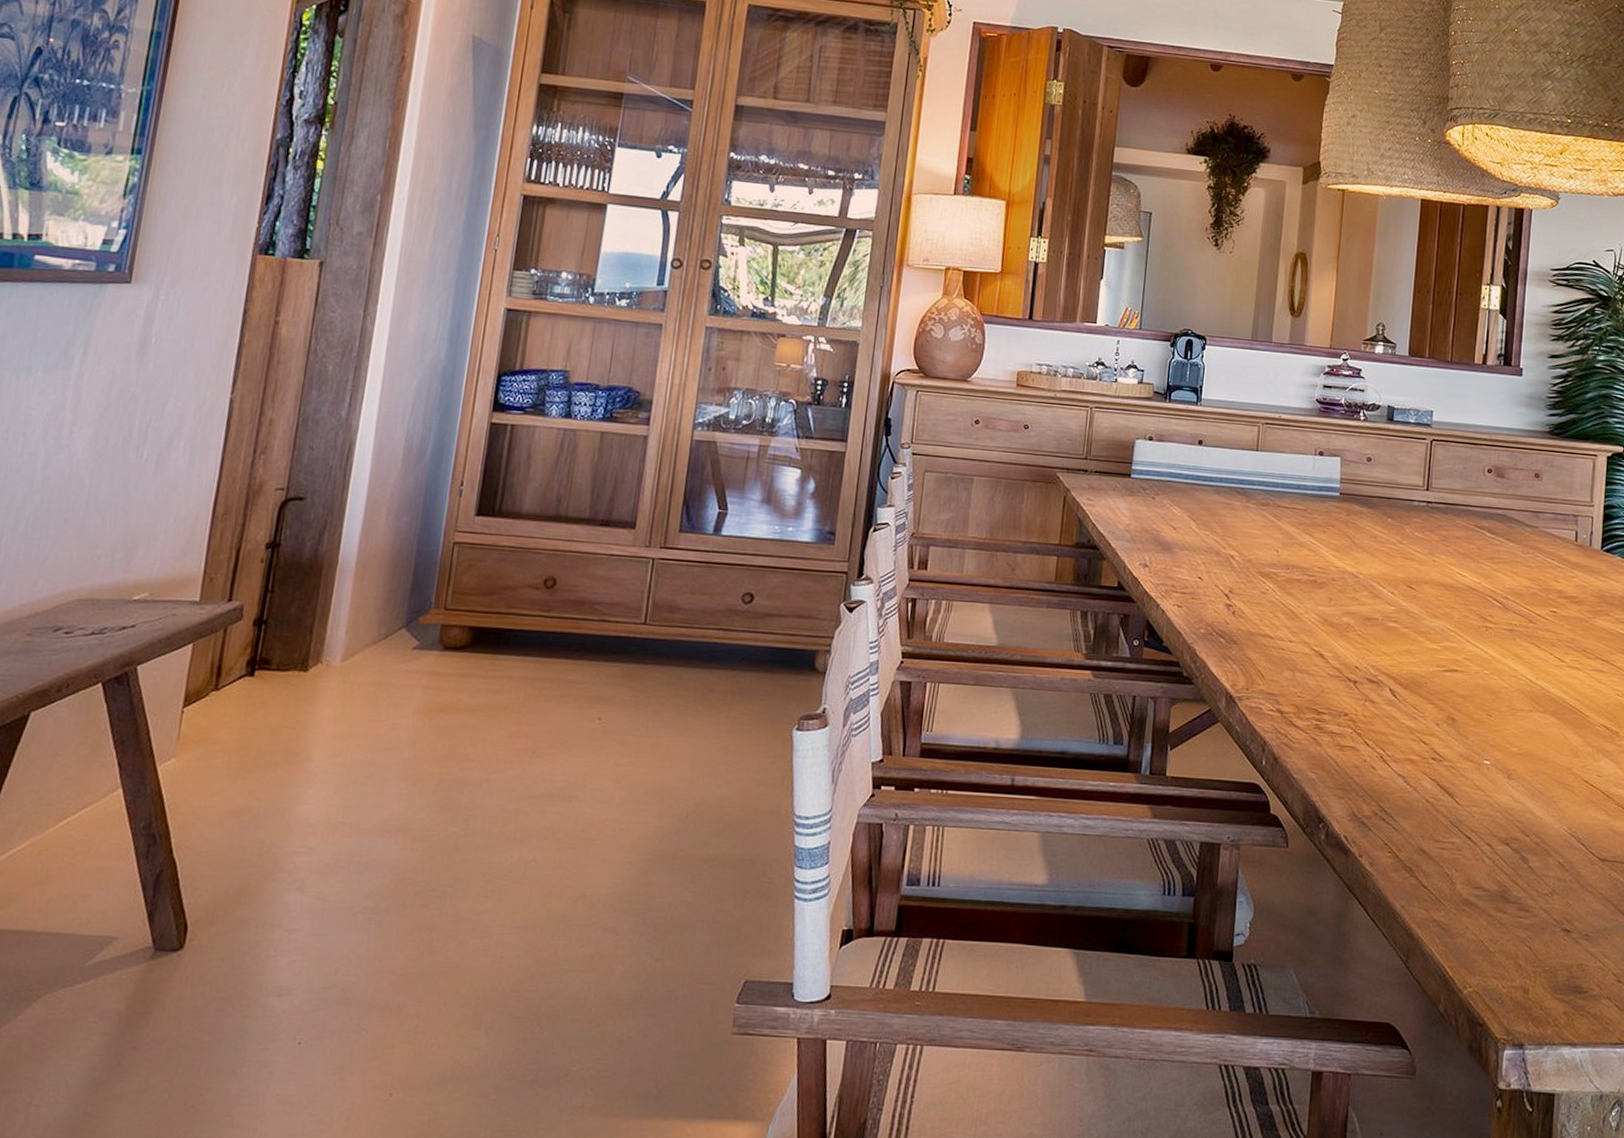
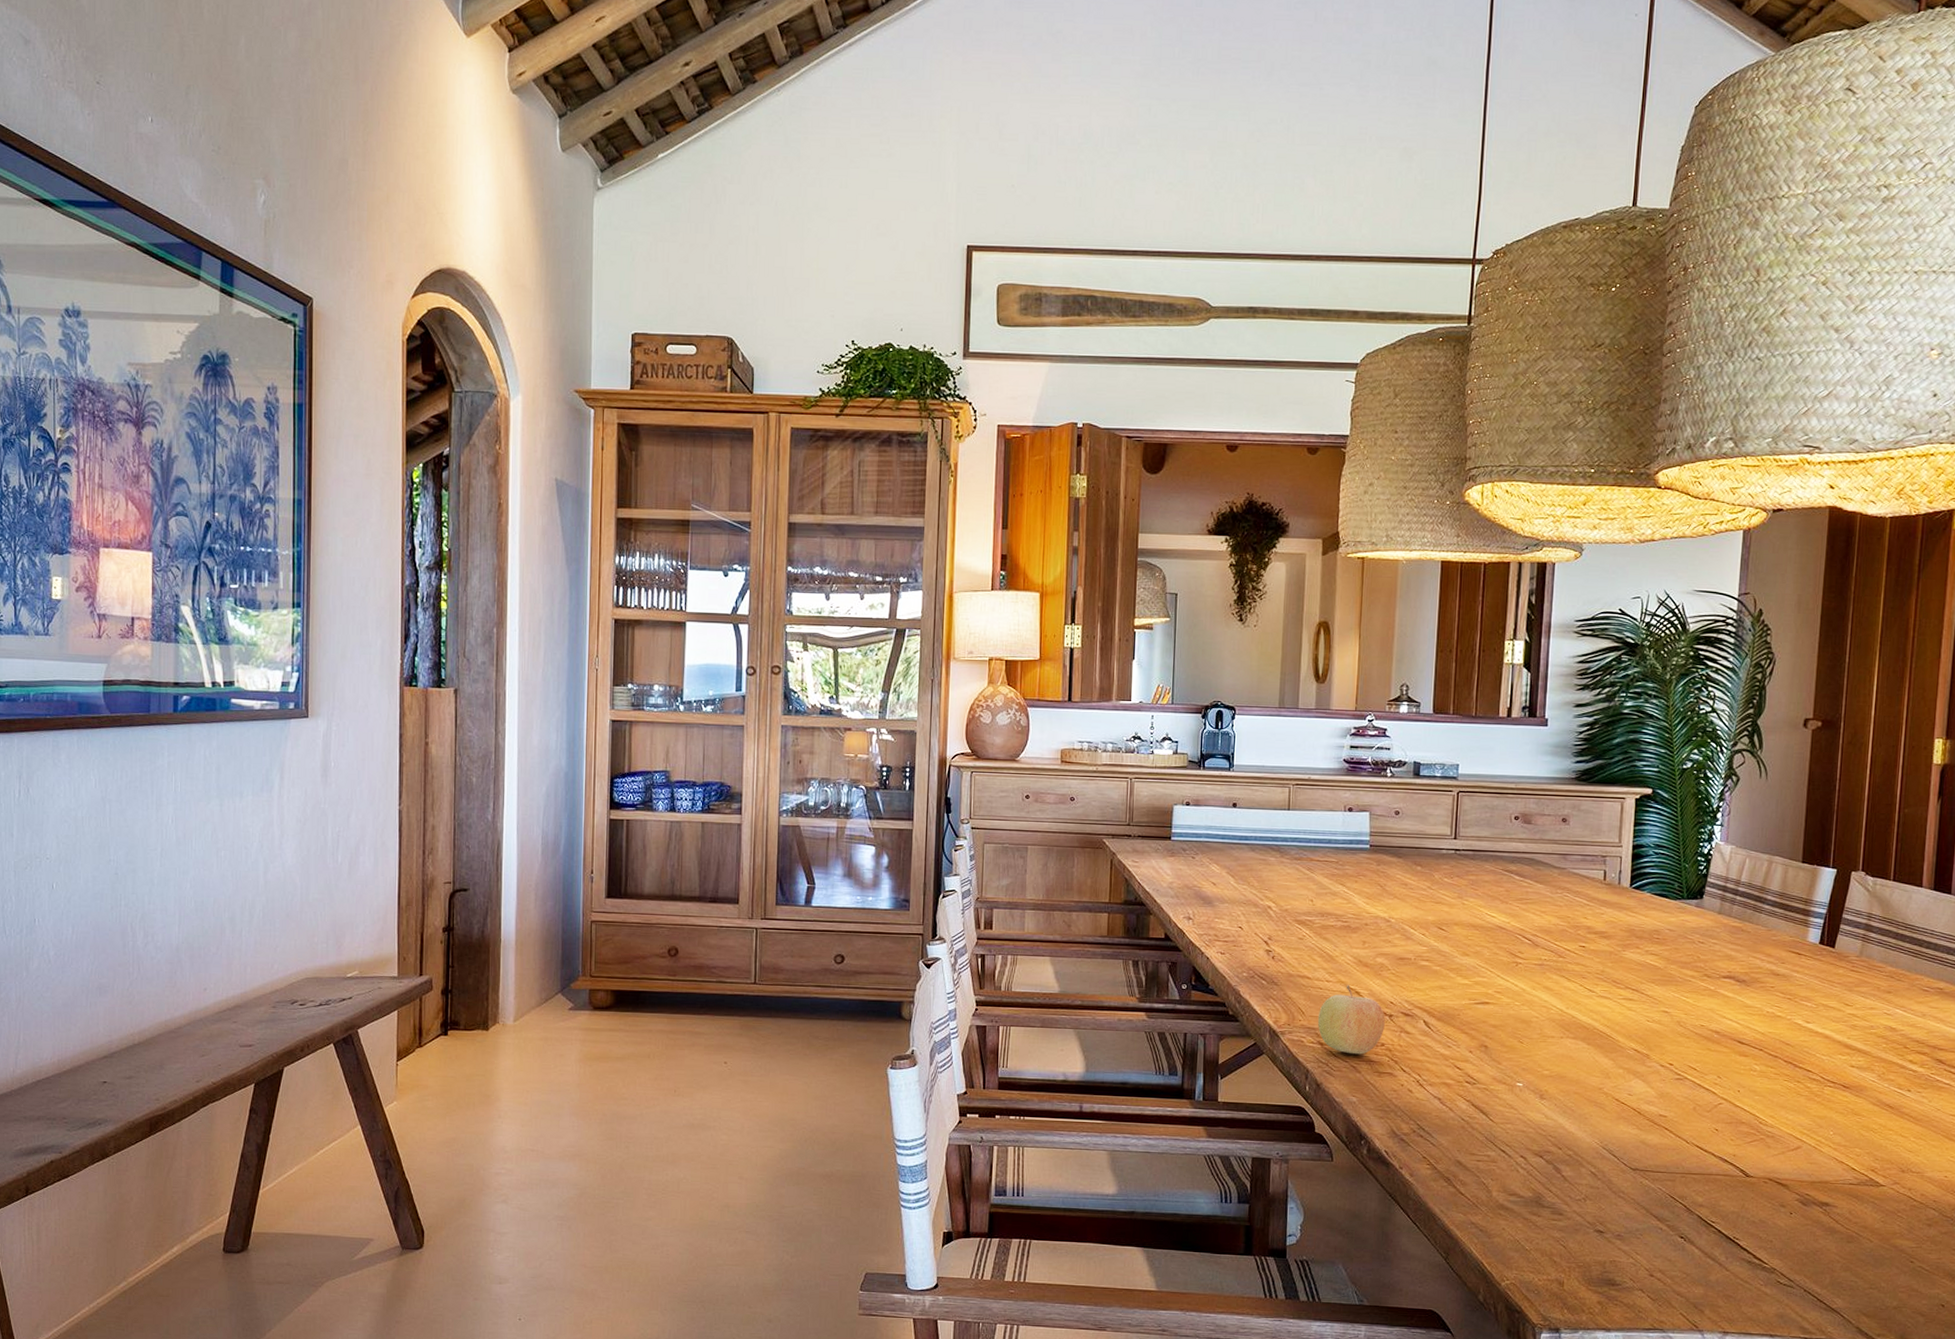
fruit: none [1277,646,1350,725] -> present [1317,985,1385,1055]

